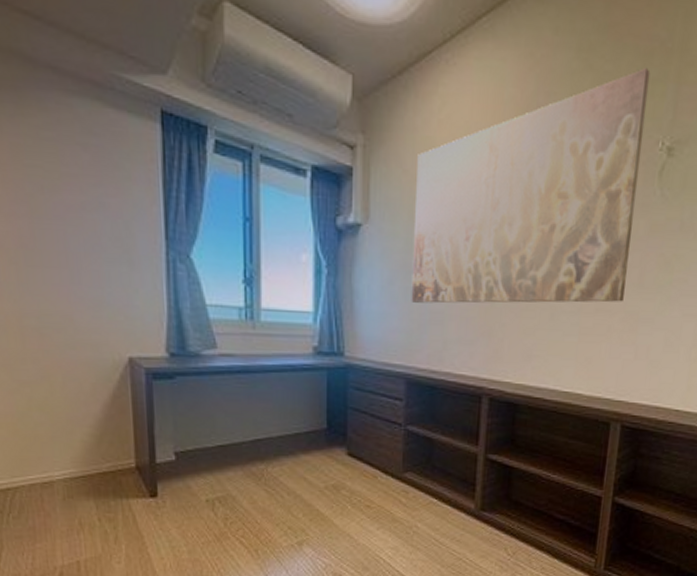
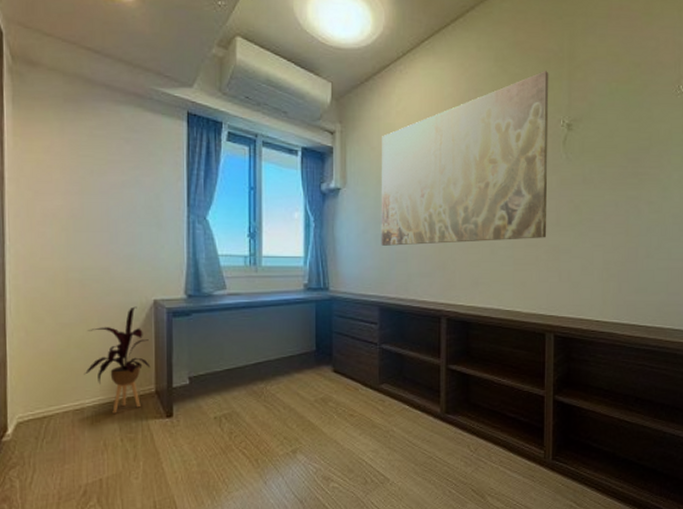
house plant: none [50,364,129,489] -> present [84,306,151,414]

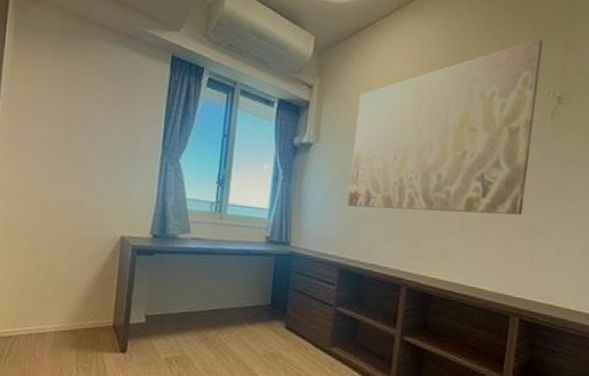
house plant: present [84,306,151,414] -> none [49,240,112,342]

